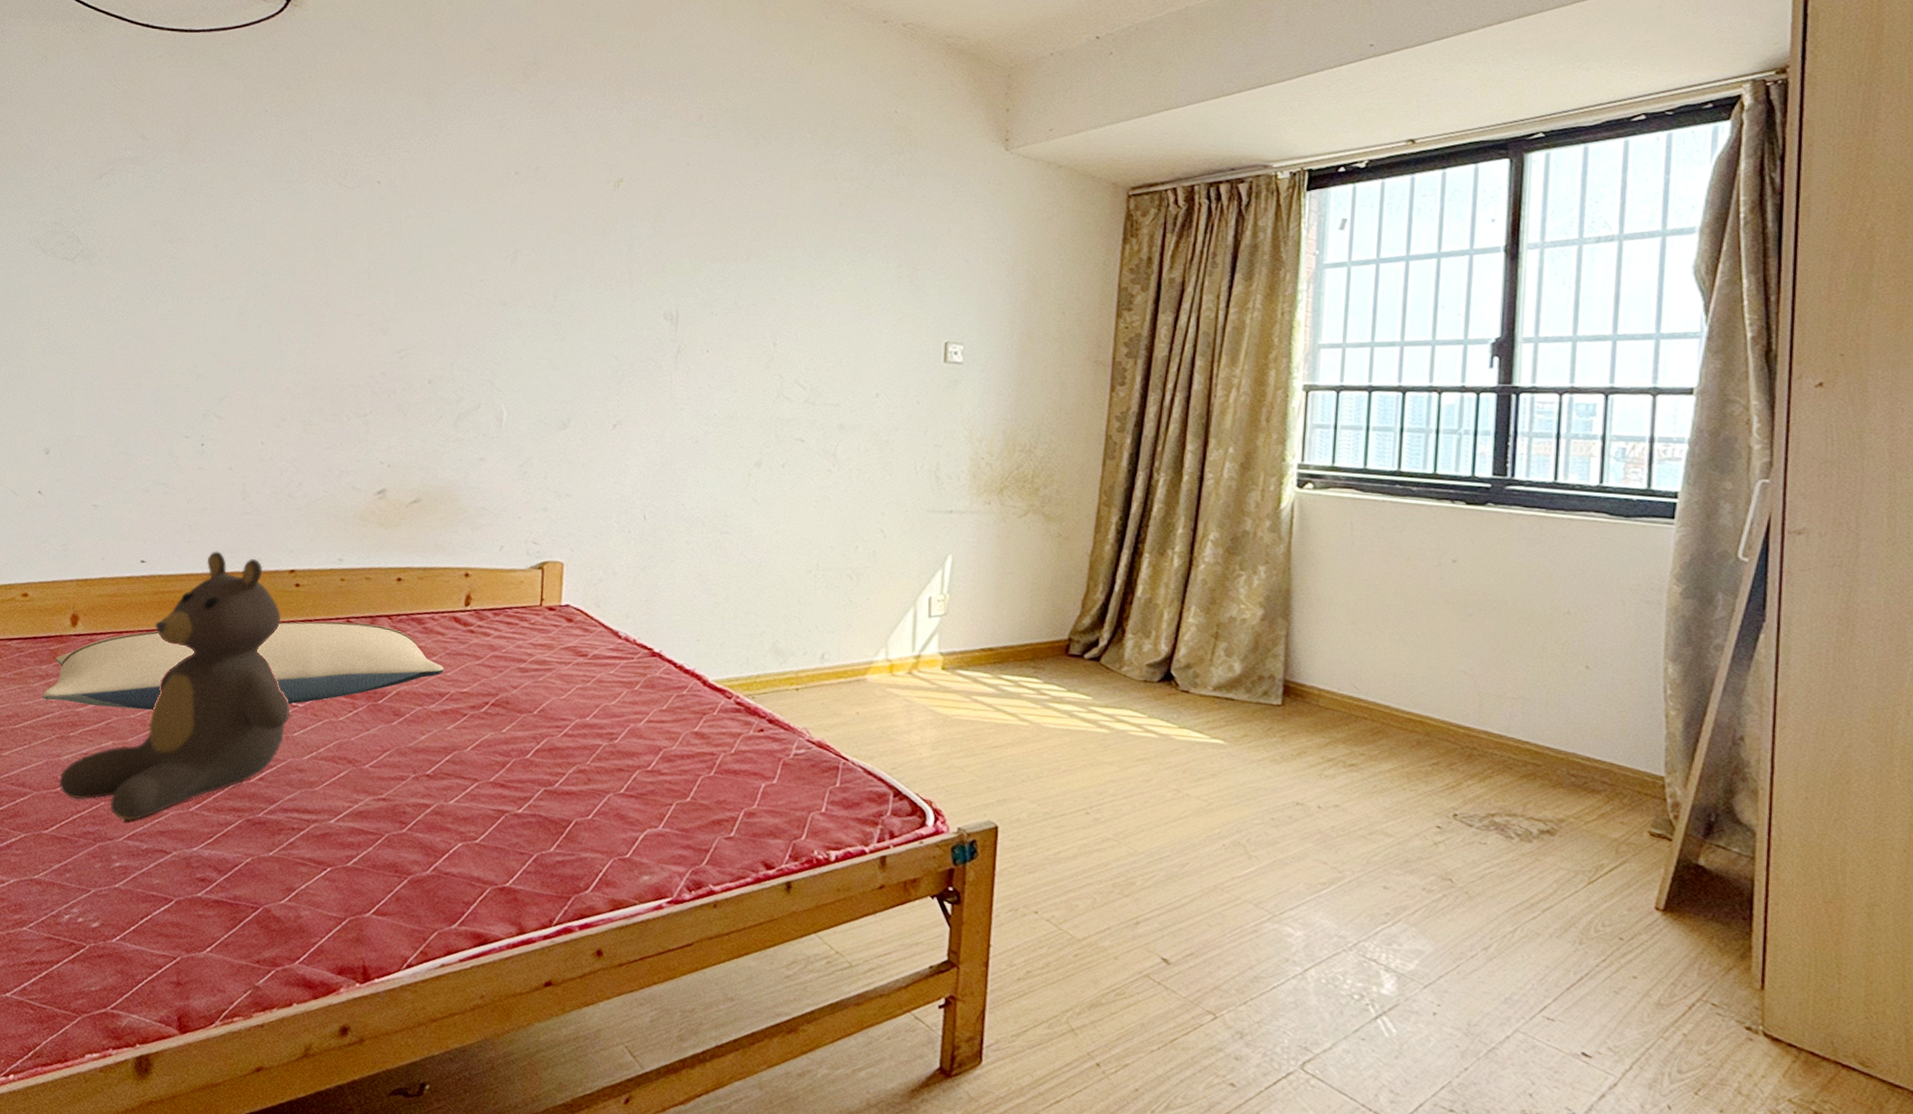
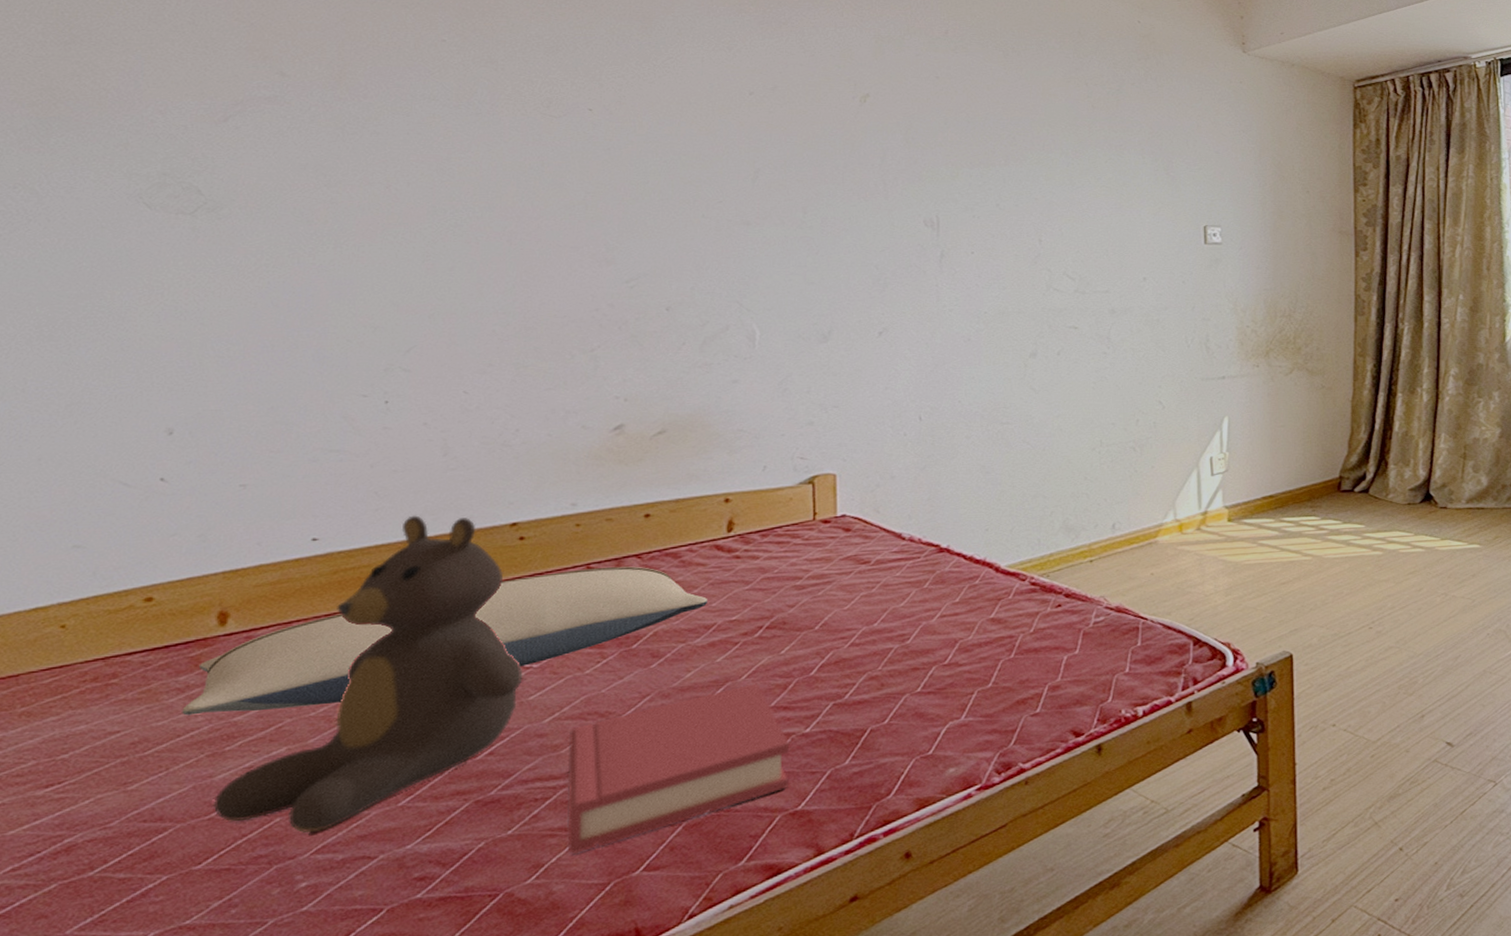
hardback book: none [314,756,503,886] -> present [567,683,790,855]

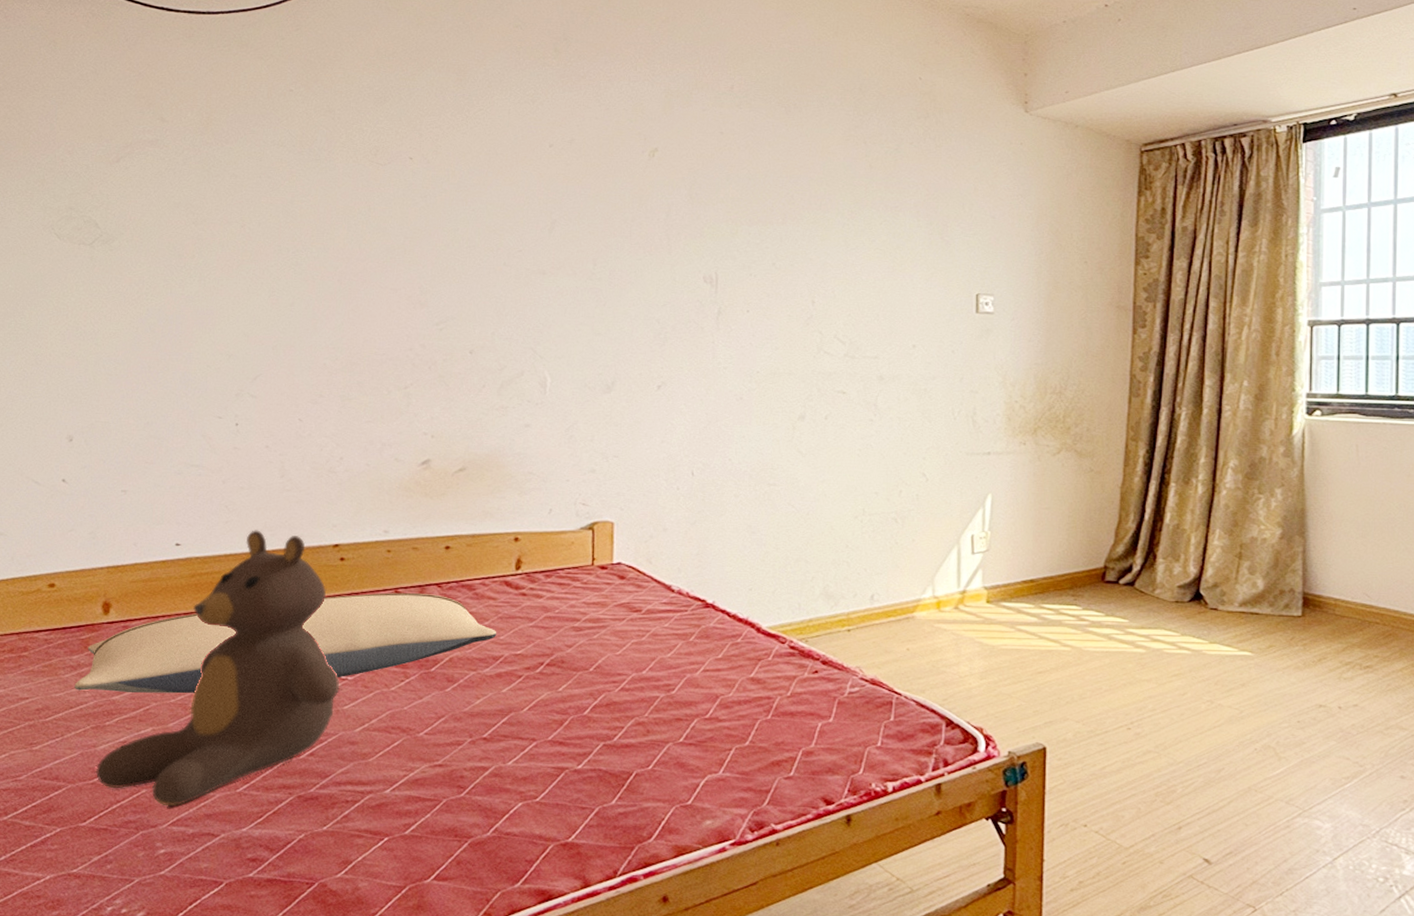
hardback book: present [567,683,790,855] -> none [371,716,563,857]

